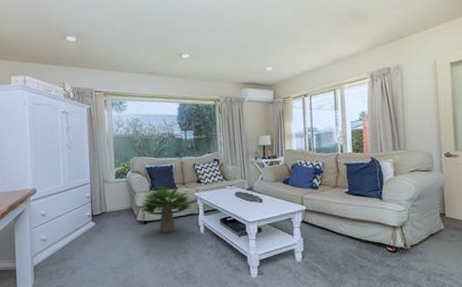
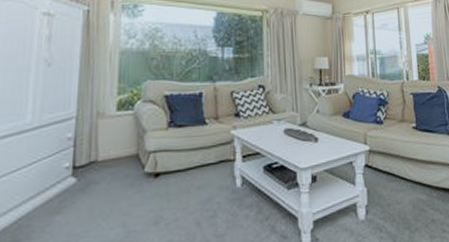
potted plant: present [140,185,194,233] -> none [150,119,228,190]

